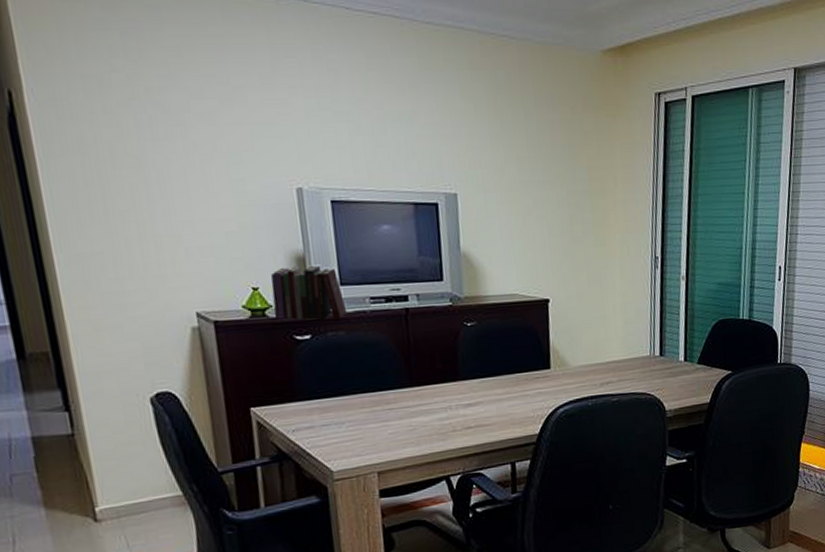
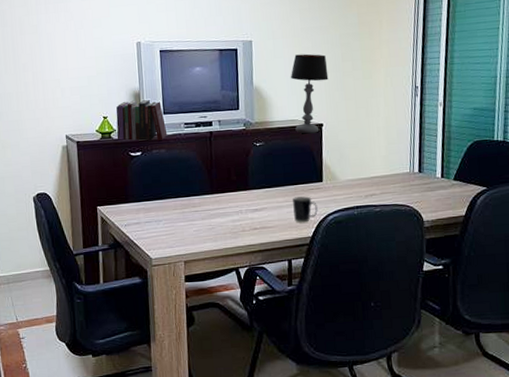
table lamp: none [507,213,555,312] -> present [290,53,329,134]
mug: none [515,386,545,418] -> present [293,196,318,223]

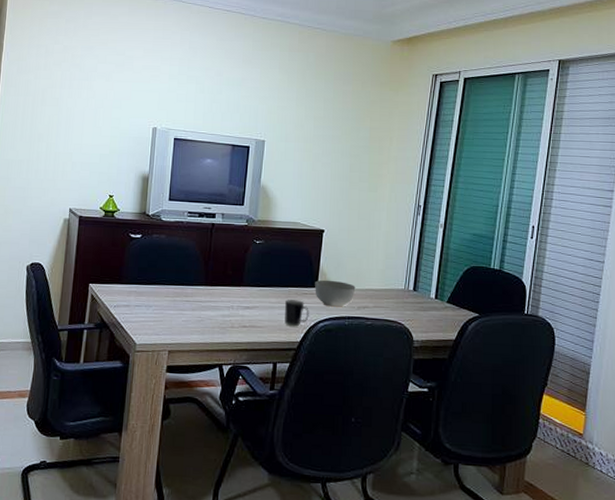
books: present [116,99,168,141] -> none [119,182,170,226]
table lamp: present [290,53,329,134] -> none [296,159,335,238]
bowl: none [320,172,361,200] -> present [315,279,356,308]

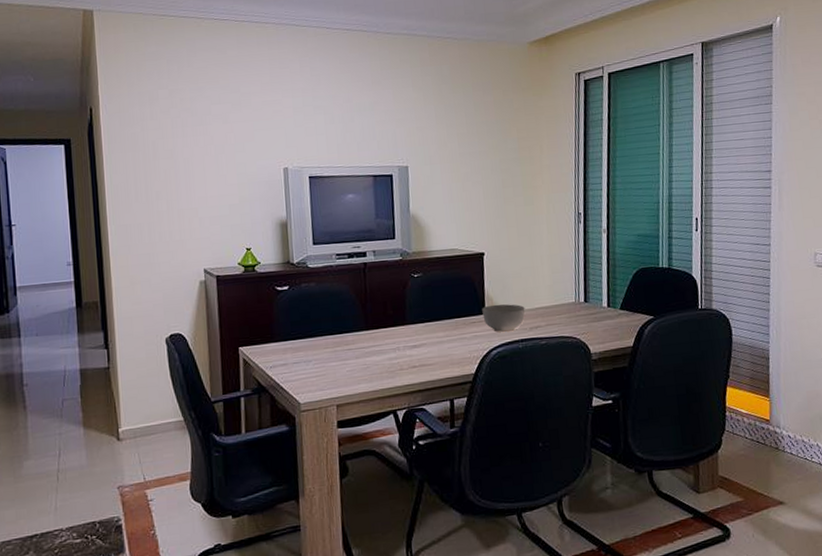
mug: present [285,300,309,327] -> none [454,330,481,359]

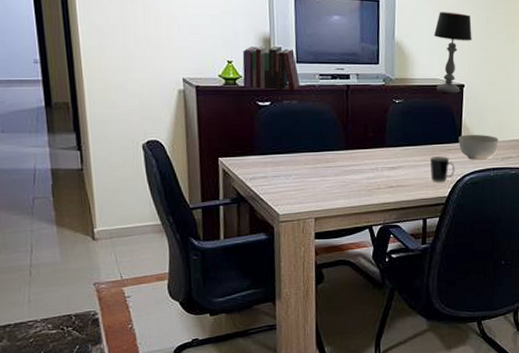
books: none [260,229,318,274] -> present [242,45,301,91]
table lamp: none [449,179,489,264] -> present [433,12,472,94]
mug: none [454,330,481,359] -> present [430,156,455,183]

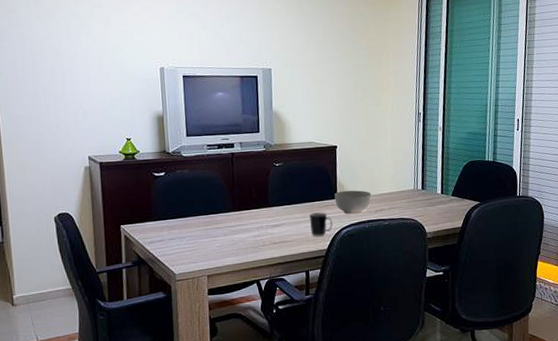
books: present [242,45,301,91] -> none [139,122,191,162]
table lamp: present [433,12,472,94] -> none [307,82,342,155]

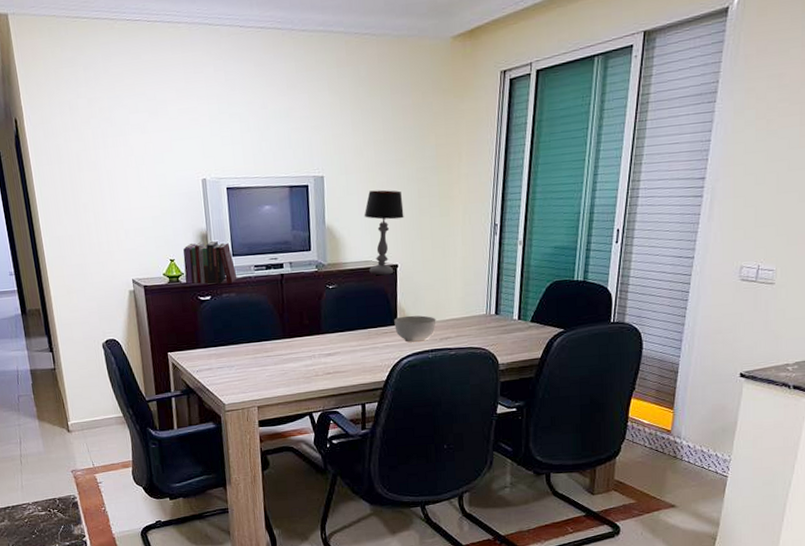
books: none [139,122,191,162] -> present [182,240,237,284]
table lamp: none [307,82,342,155] -> present [364,190,404,276]
mug: present [310,212,333,237] -> none [366,340,392,367]

